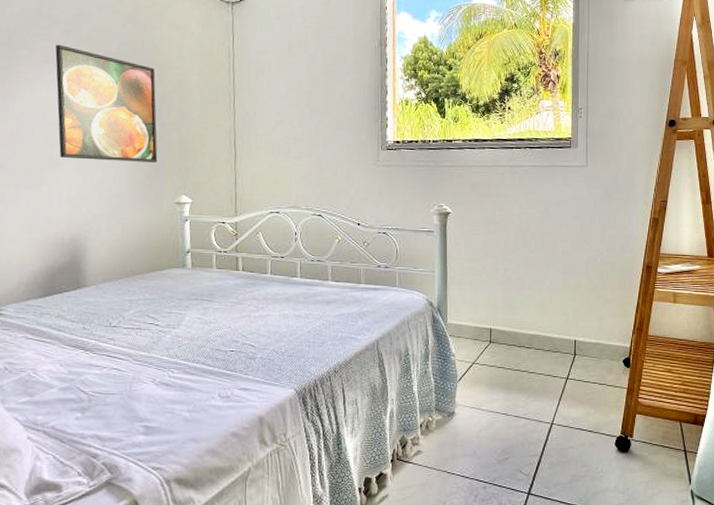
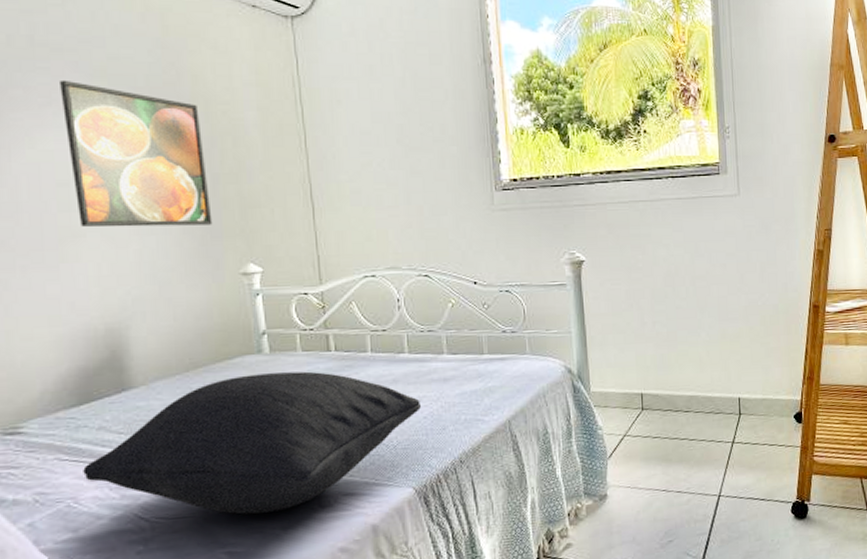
pillow: none [42,284,307,398] -> present [83,371,422,515]

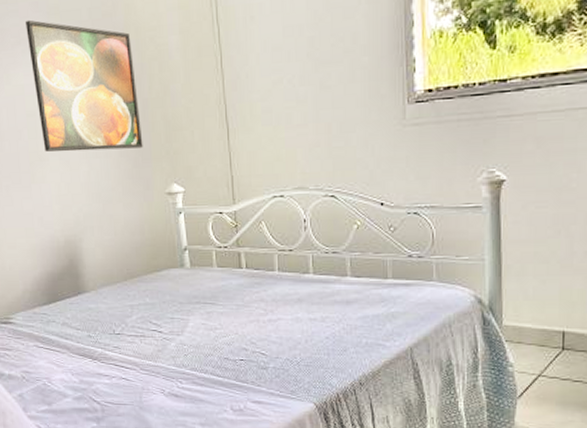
pillow: present [83,371,422,515] -> none [53,286,325,410]

